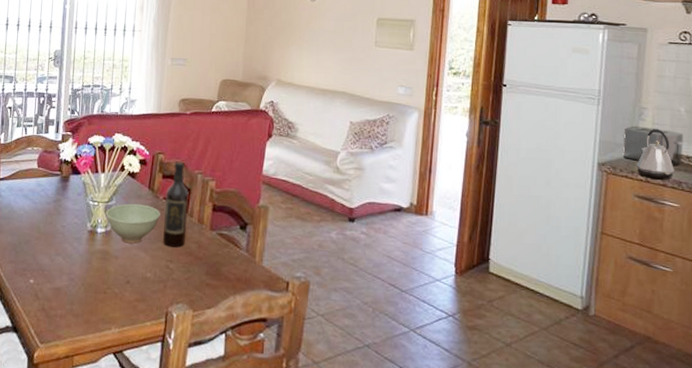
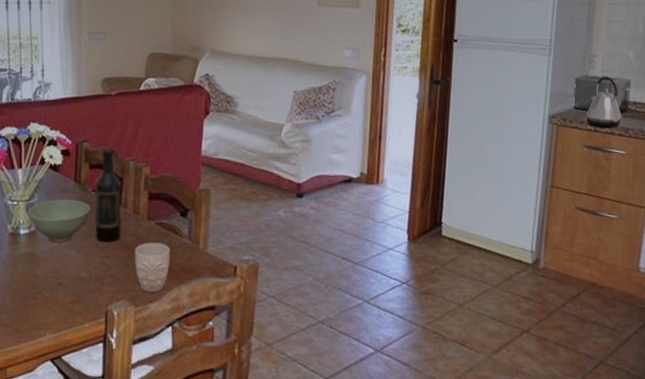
cup: none [196,251,229,299] -> present [135,243,171,292]

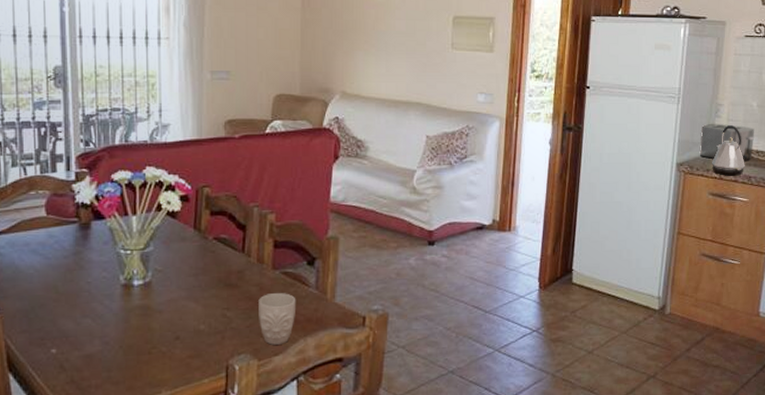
bowl: present [28,199,90,243] -> none [142,247,211,294]
wine bottle: present [94,148,122,242] -> none [215,194,245,293]

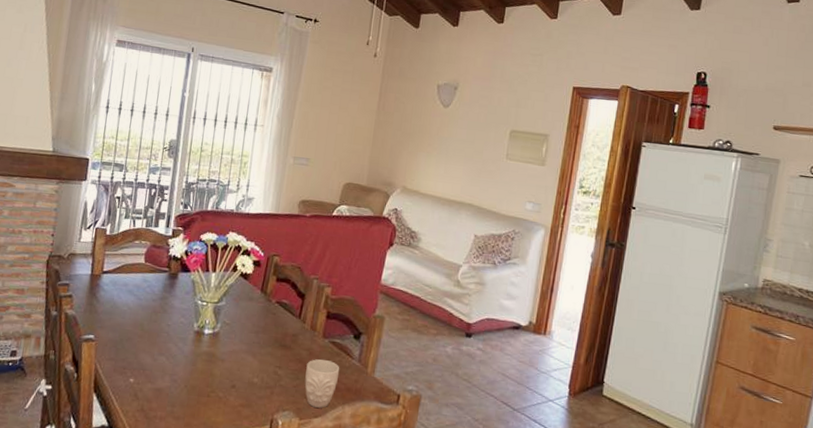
toaster: present [699,124,755,162] -> none [744,257,806,300]
kettle: present [711,125,745,176] -> none [756,261,793,313]

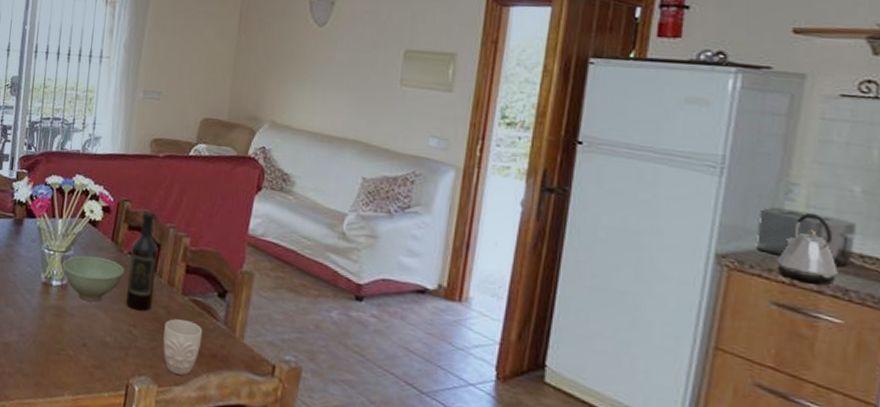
bowl: none [214,305,272,347] -> present [62,255,124,302]
wine bottle: none [273,265,304,354] -> present [126,211,159,311]
toaster: none [744,257,806,300] -> present [755,207,857,267]
kettle: none [756,261,793,313] -> present [775,213,838,285]

